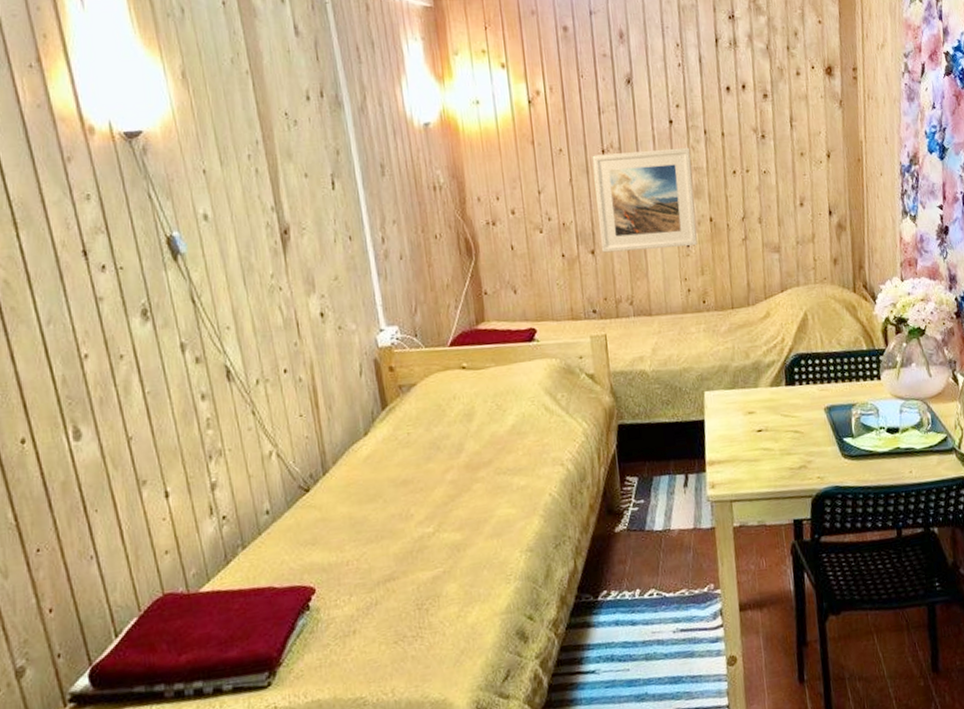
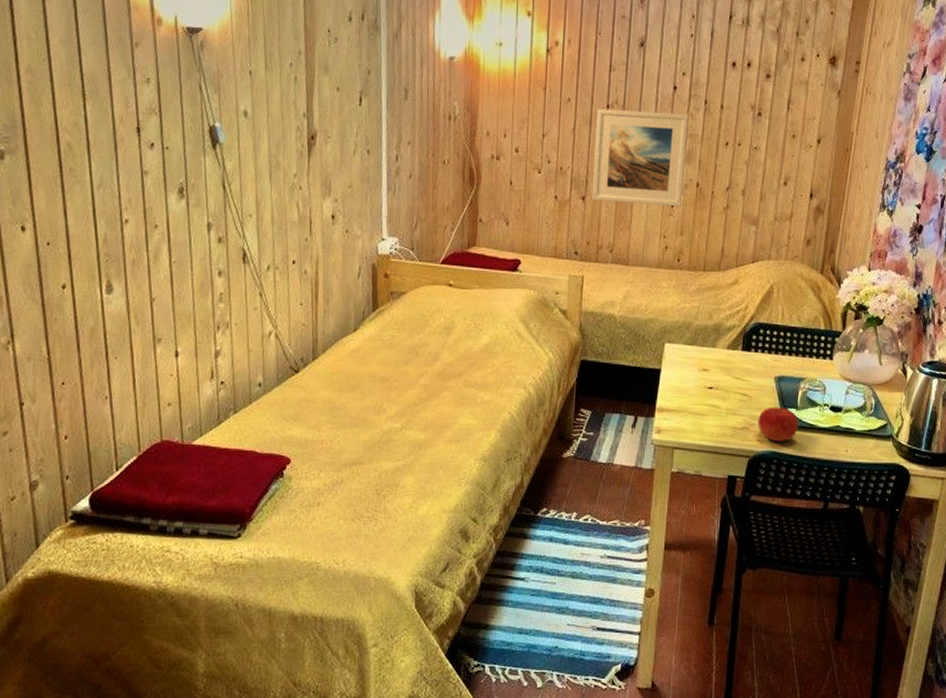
fruit: none [814,438,858,476] -> present [758,407,799,441]

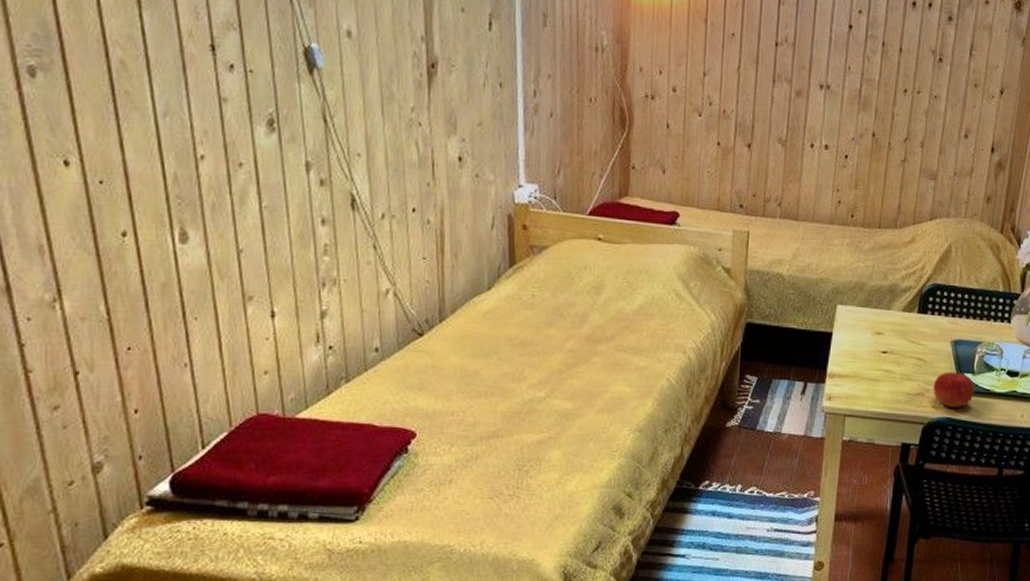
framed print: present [591,108,689,207] -> none [758,46,865,159]

